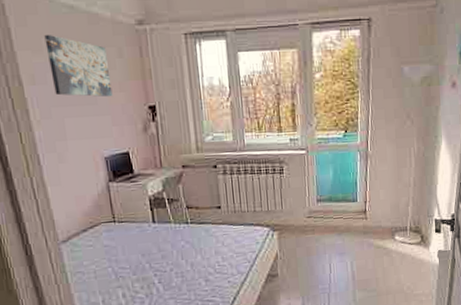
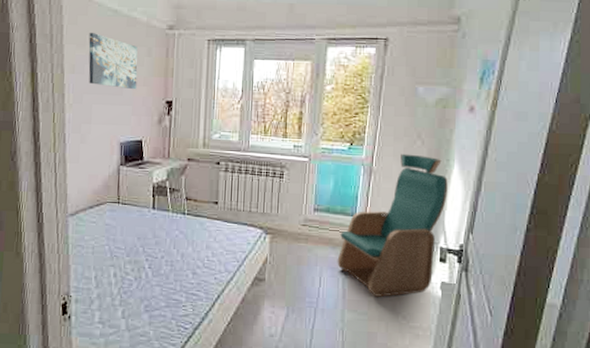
armchair: none [344,134,438,273] -> present [337,153,448,297]

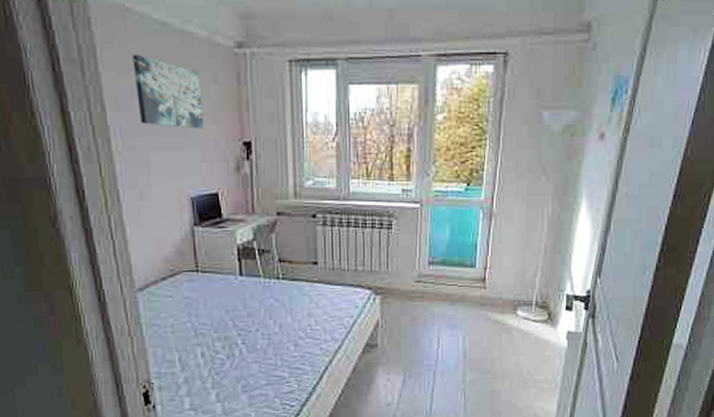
armchair: present [337,153,448,297] -> none [456,192,575,353]

